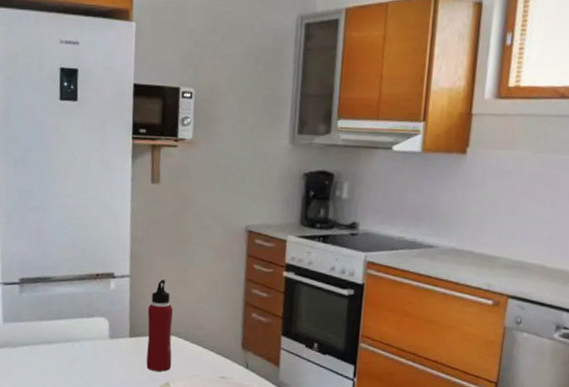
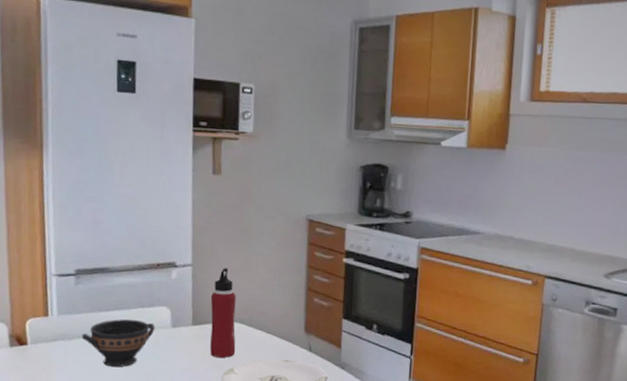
bowl: none [25,328,94,377] -> present [81,319,155,368]

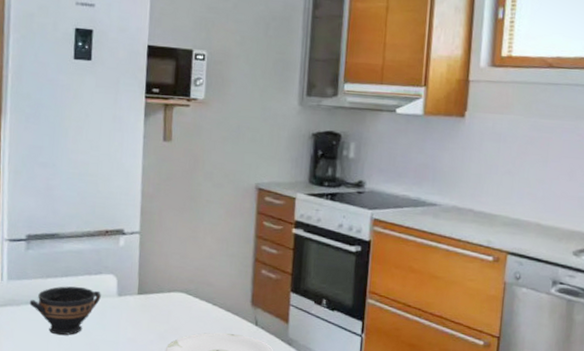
water bottle: present [210,268,236,359] -> none [155,236,183,330]

